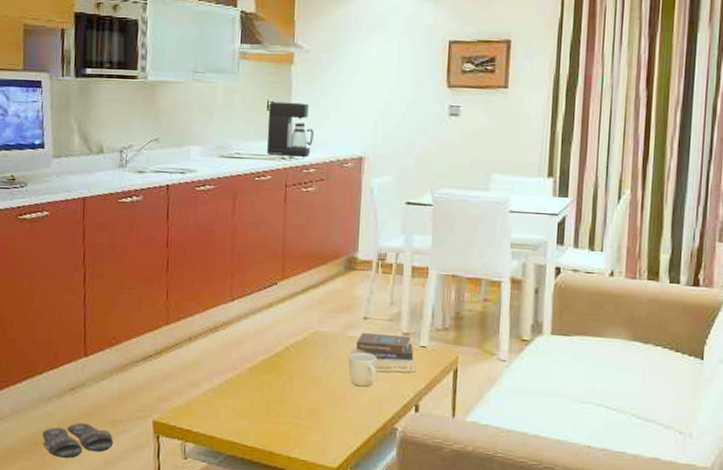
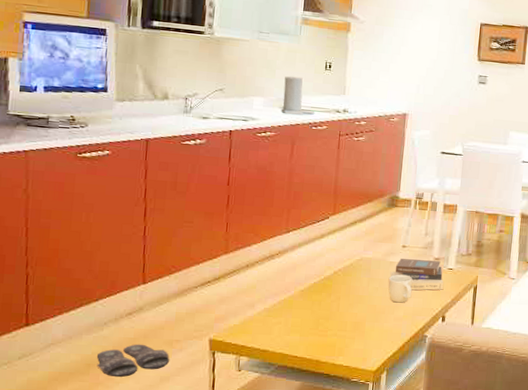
paper towel: none [220,119,258,165] -> present [281,75,315,116]
coffee maker: present [266,101,314,157] -> none [323,62,366,111]

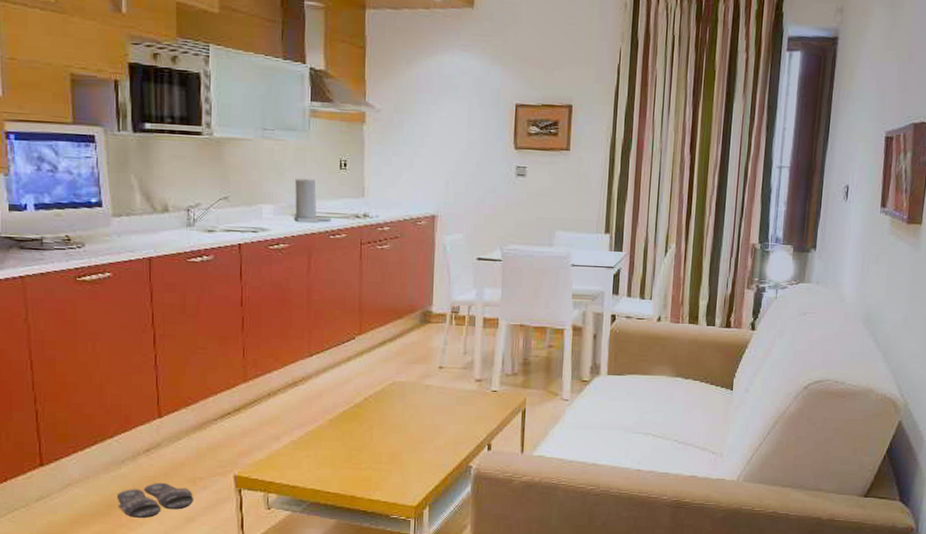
mug: present [388,274,412,303] -> none [425,399,453,431]
books: present [390,259,444,291] -> none [427,381,488,417]

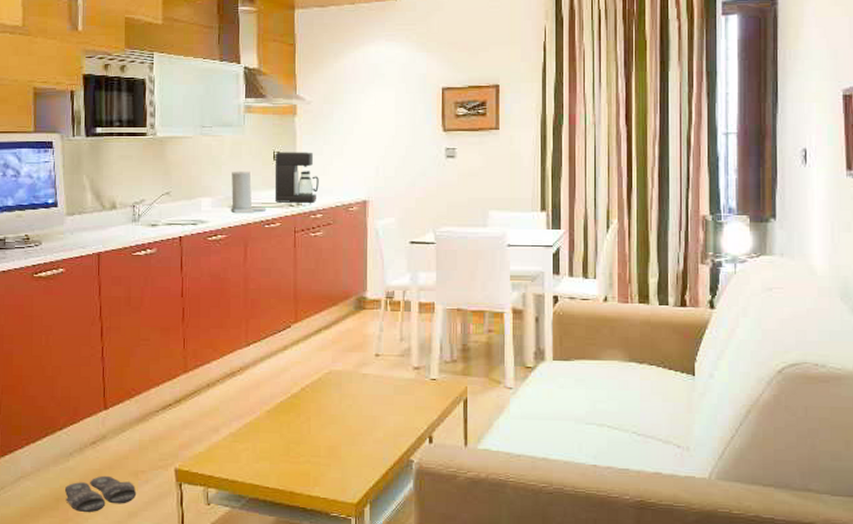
coffee maker: none [340,160,387,215] -> present [274,152,319,203]

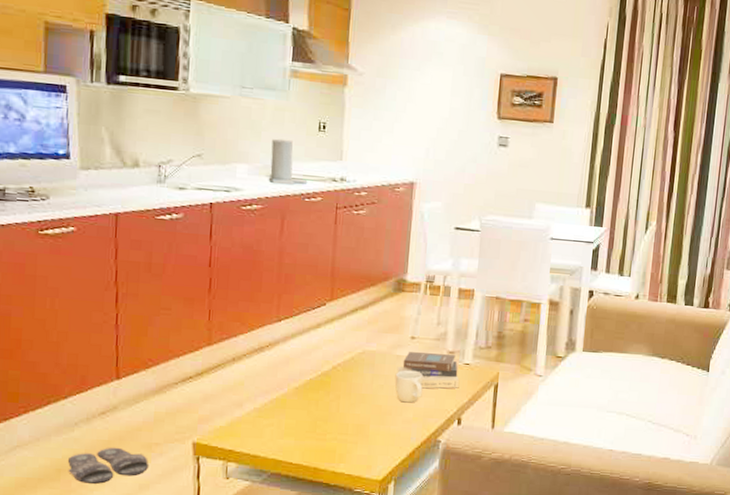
coffee maker: present [274,152,319,203] -> none [317,122,366,180]
mug: none [362,388,391,422] -> present [395,369,423,403]
books: none [364,370,428,407] -> present [397,352,460,389]

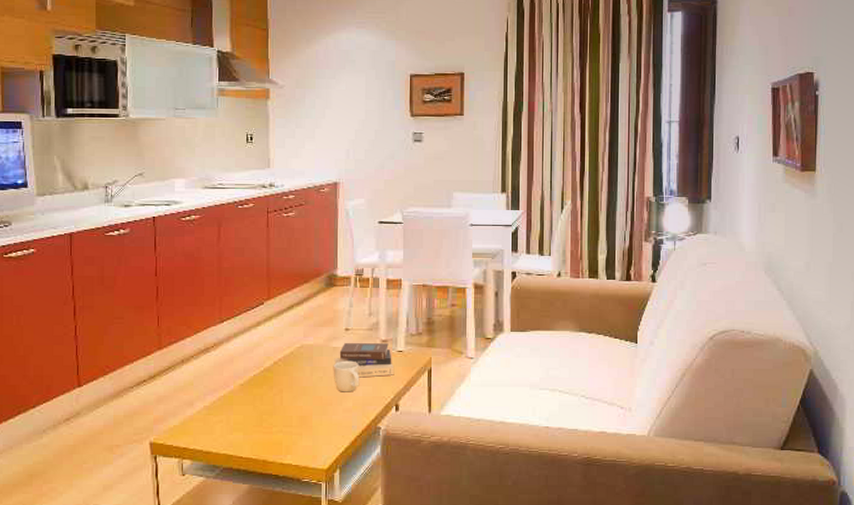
slippers: present [68,447,148,484] -> none [39,451,111,487]
paper towel: present [268,138,308,186] -> none [204,152,240,195]

